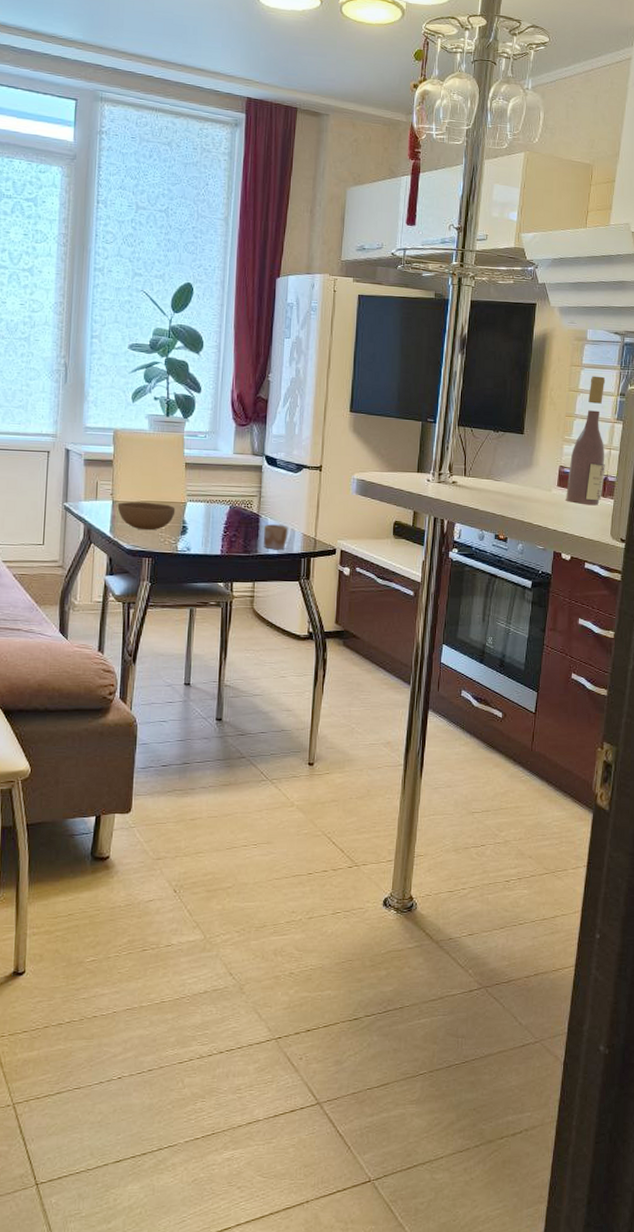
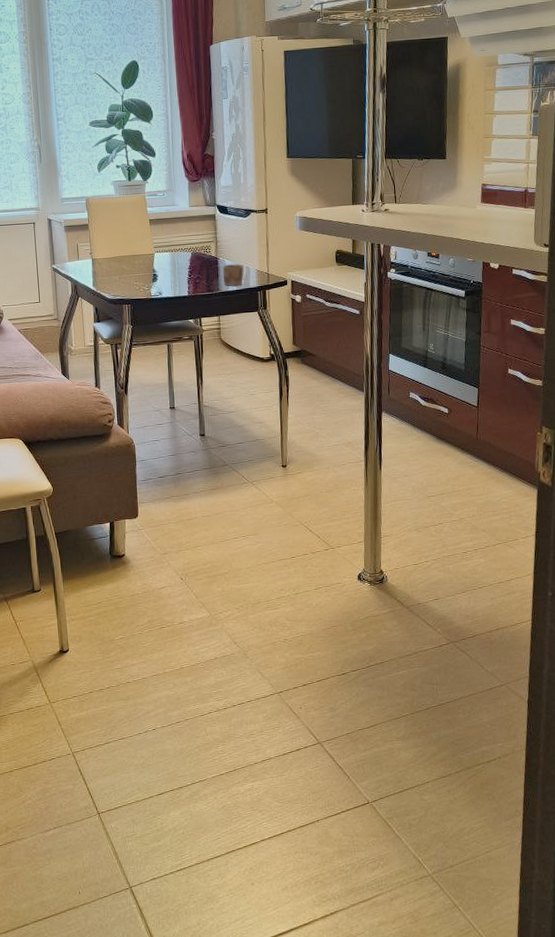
bowl: present [117,501,176,530] -> none [96,257,146,281]
wine bottle: present [566,376,606,506] -> none [490,97,525,217]

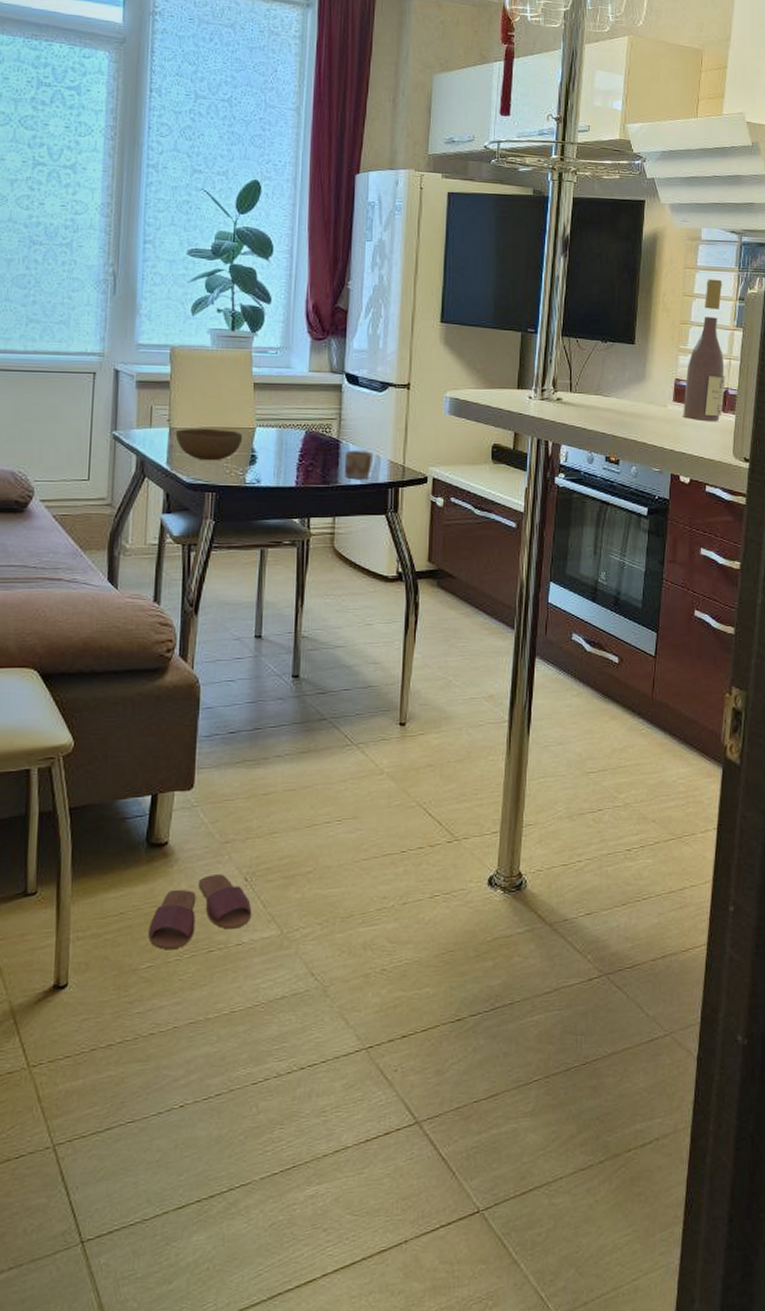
bowl: none [96,257,146,281] -> present [175,428,243,461]
slippers: none [118,575,188,627] -> present [148,874,252,950]
wine bottle: none [490,97,525,217] -> present [683,279,726,422]

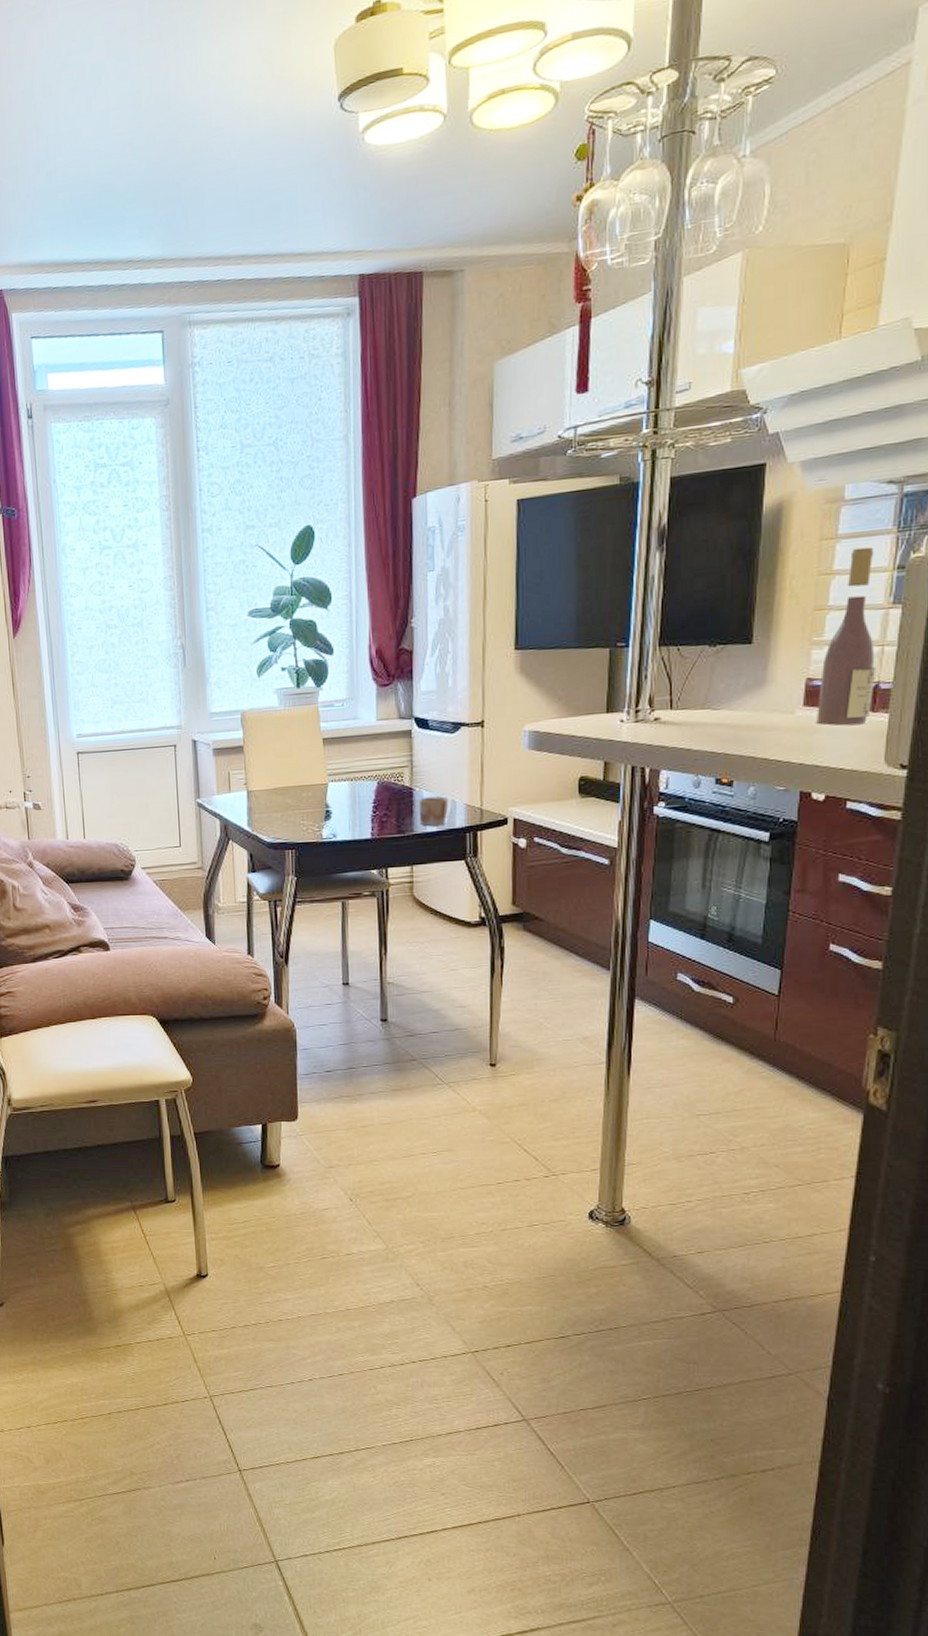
slippers: present [148,874,252,950] -> none [269,1194,359,1254]
bowl: present [175,428,243,461] -> none [253,787,317,820]

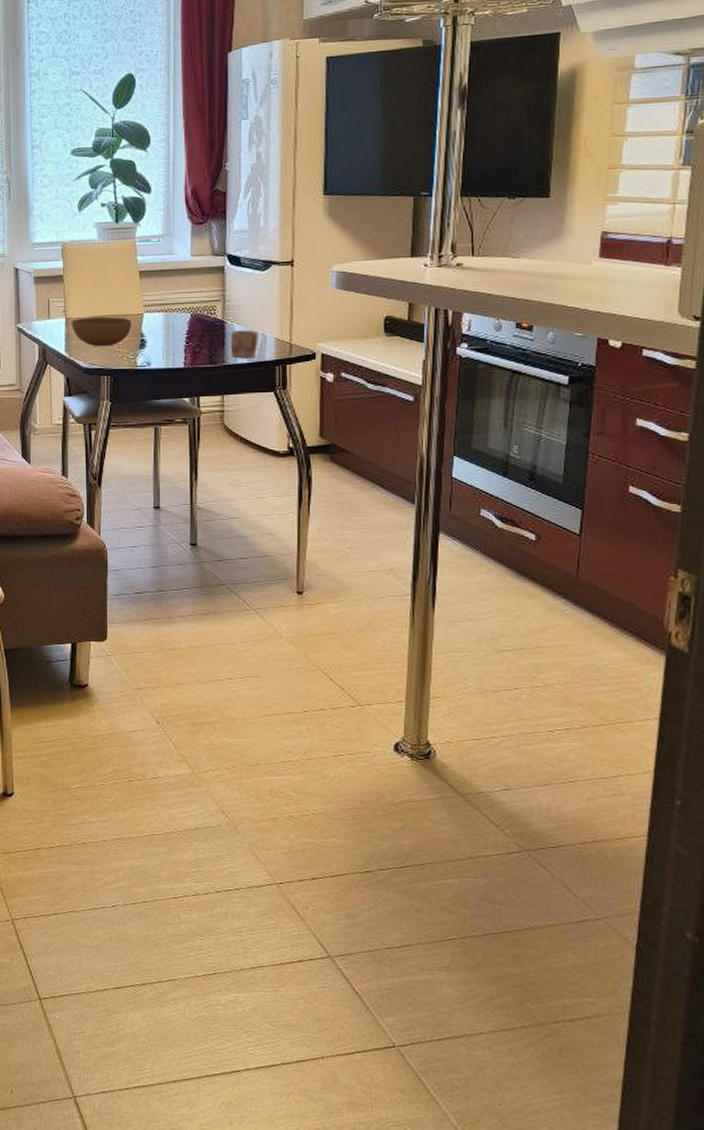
bowl: none [253,787,317,820] -> present [71,316,132,347]
wine bottle: present [817,547,877,726] -> none [612,112,669,278]

